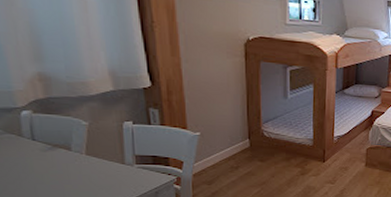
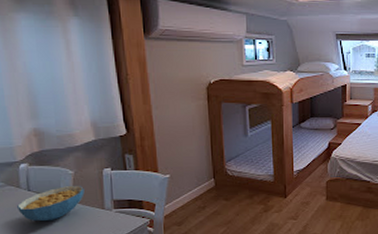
cereal bowl: none [19,137,101,173] -> present [17,185,85,221]

